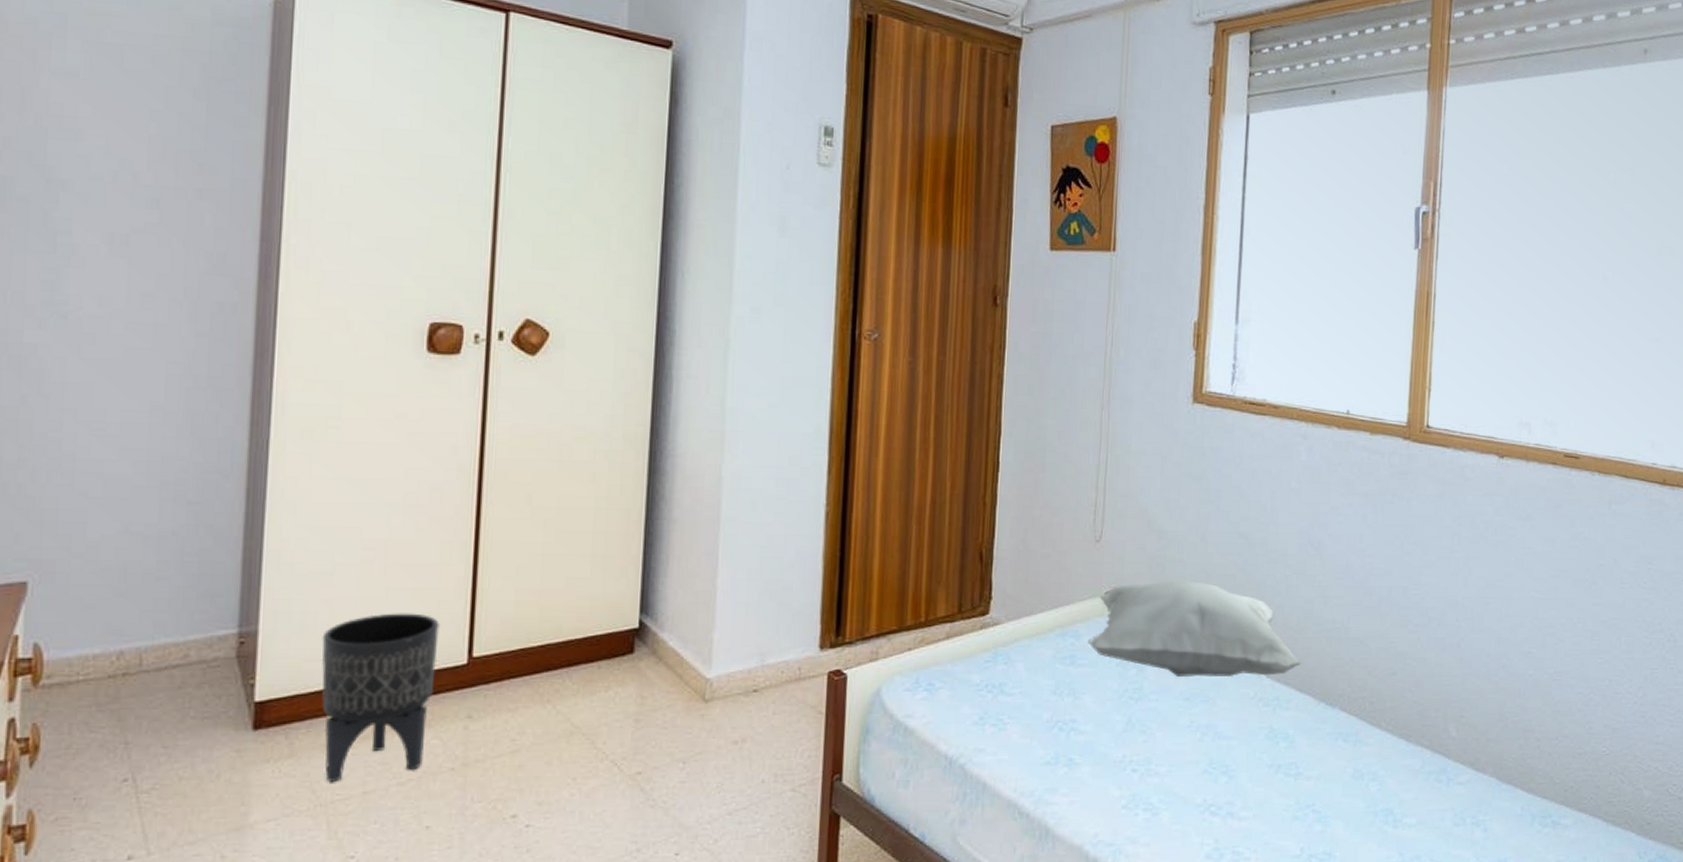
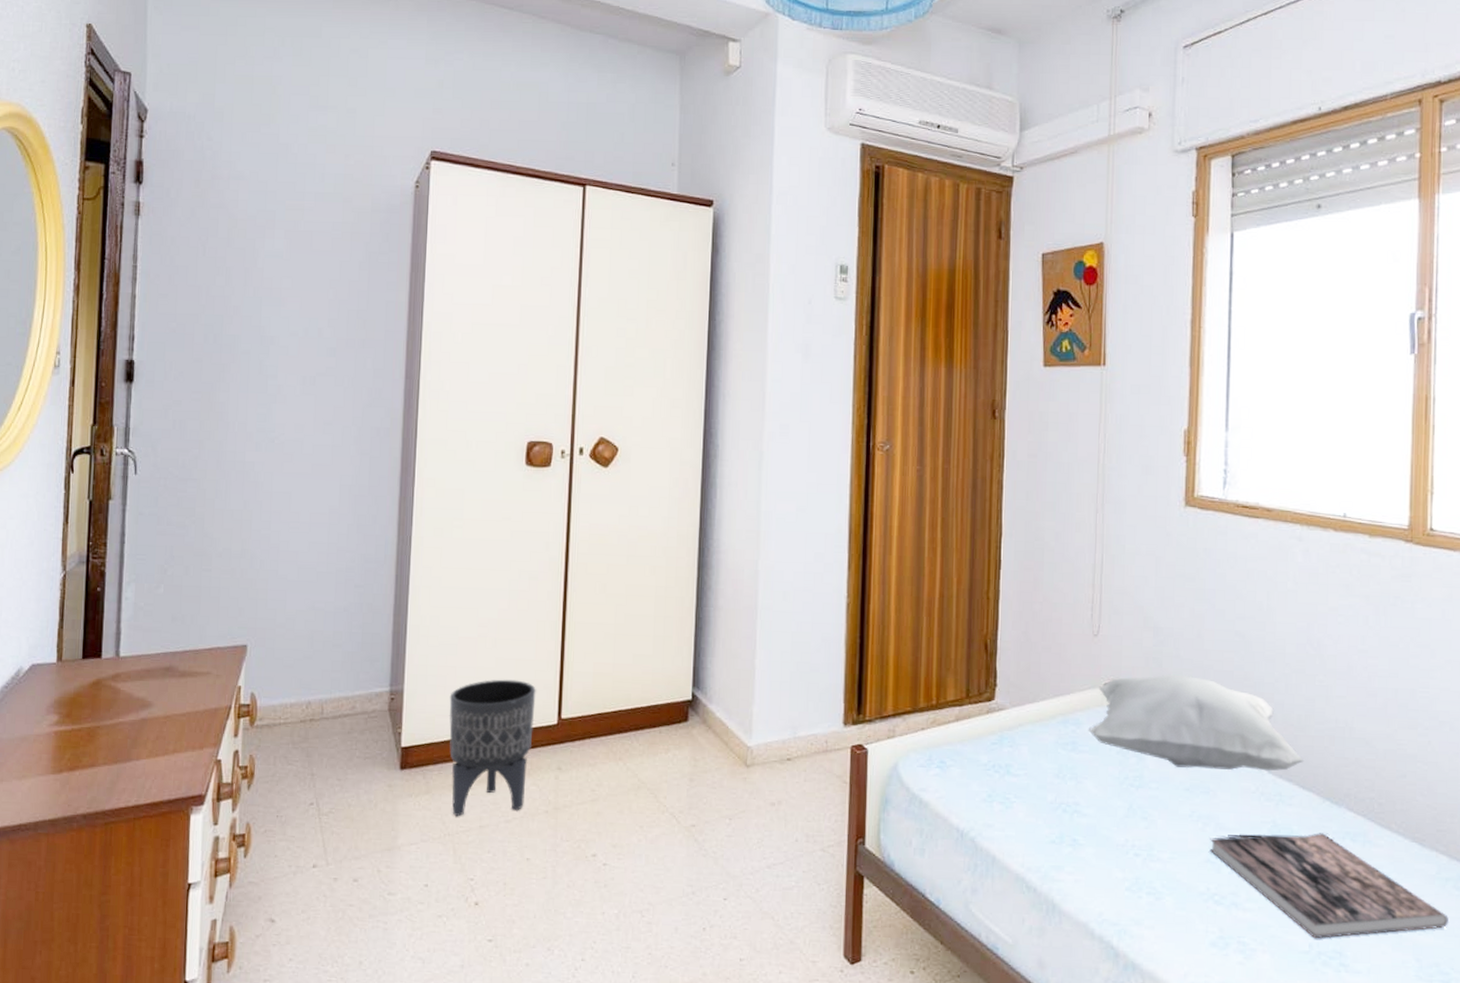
book: none [1207,735,1430,842] -> present [1209,833,1448,939]

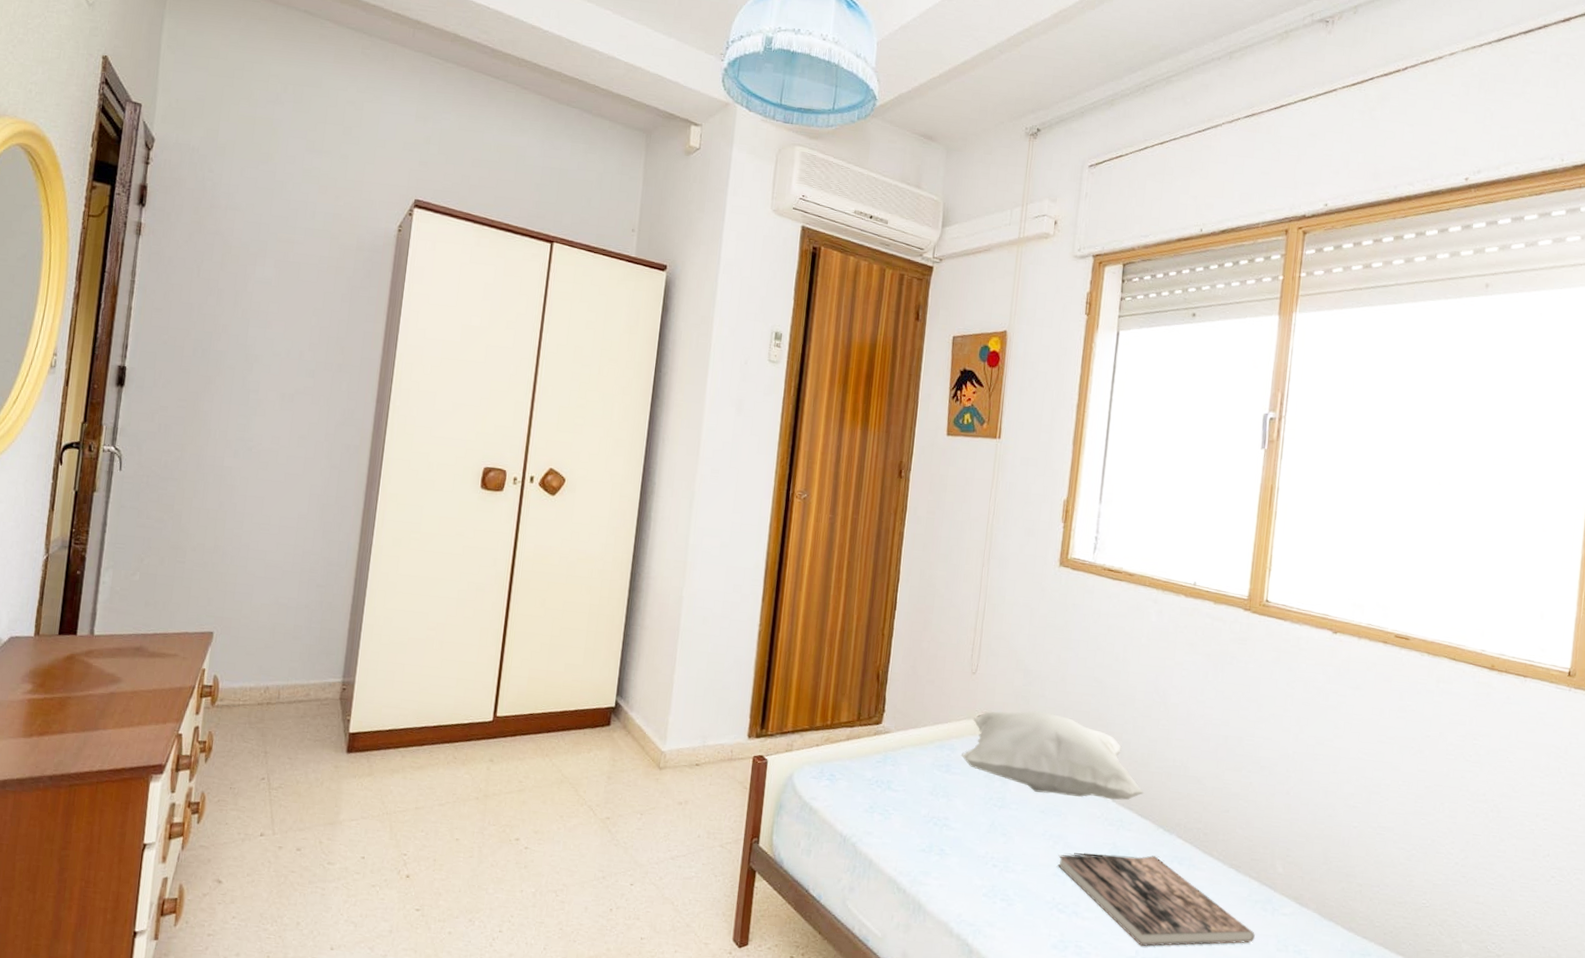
planter: present [449,679,537,817] -> none [391,677,477,798]

